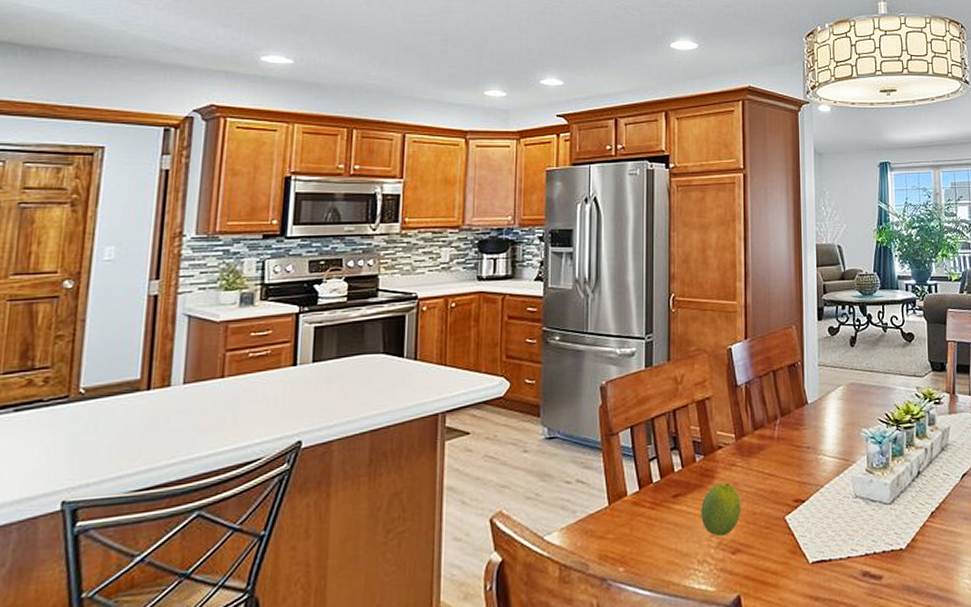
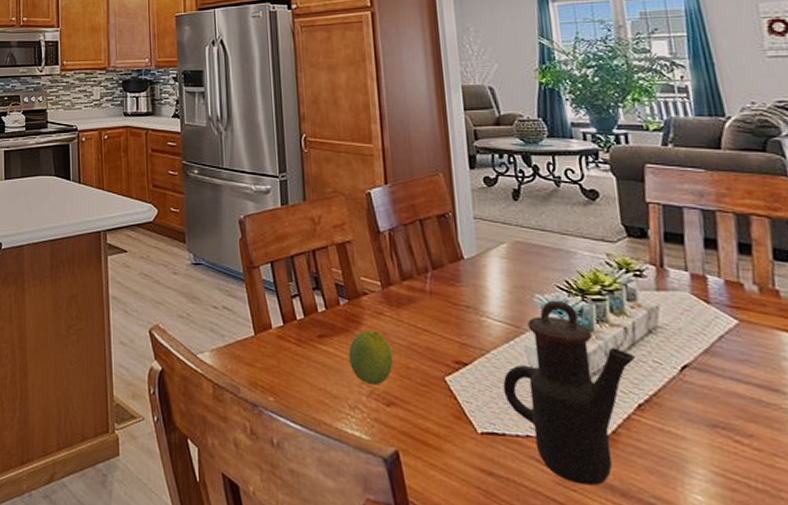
teapot: none [832,432,931,591] -> present [503,300,635,486]

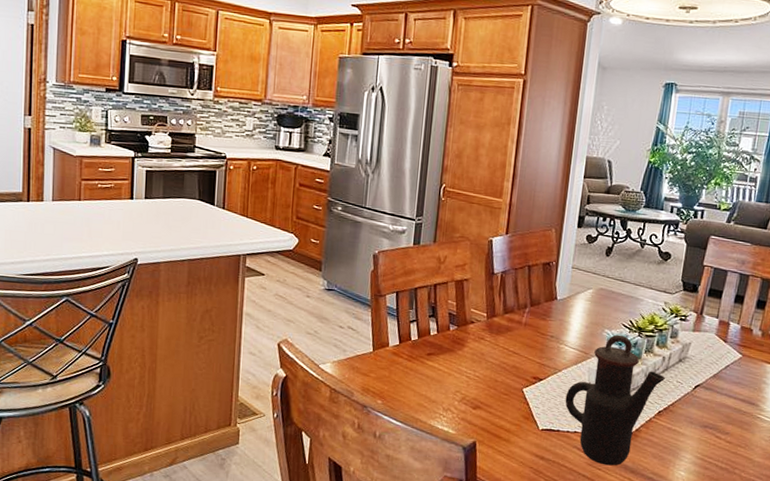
fruit: present [348,330,393,385] -> none [449,351,486,393]

